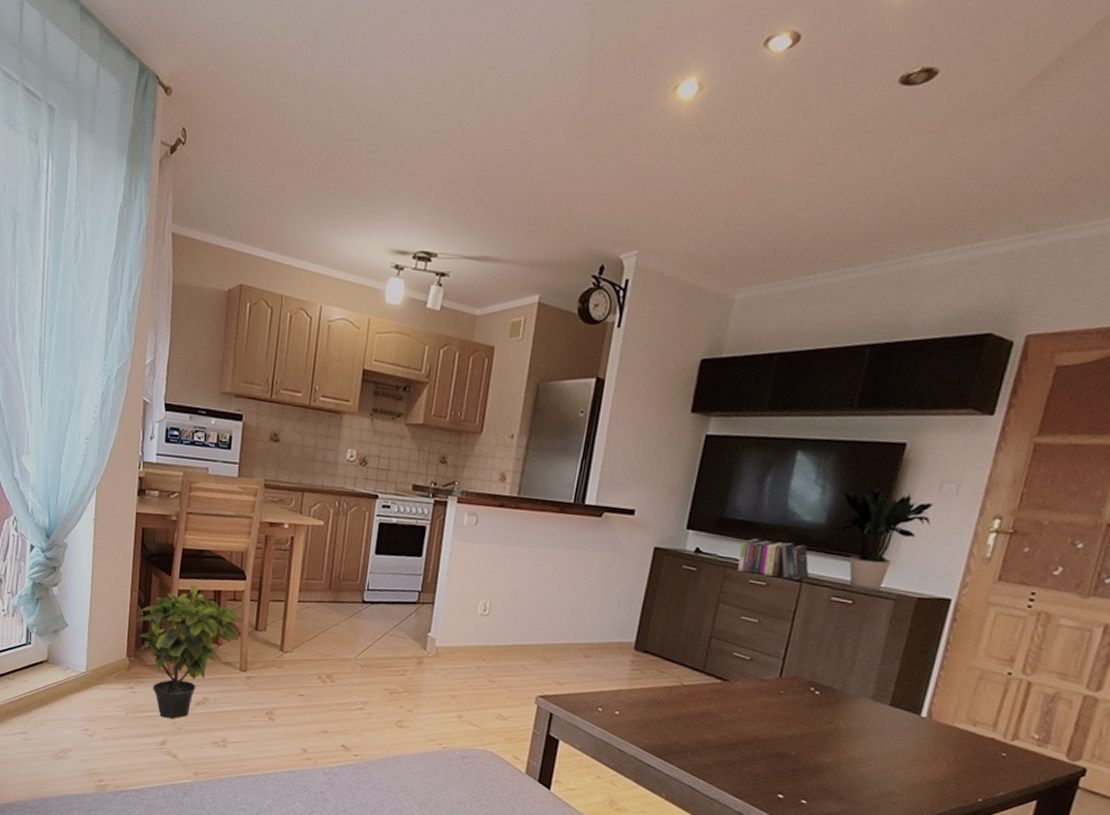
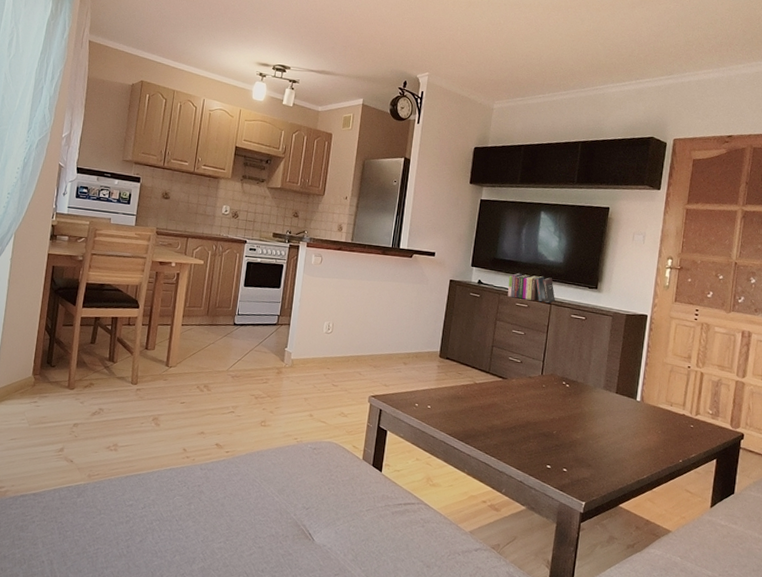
potted plant: present [137,584,240,719] -> none [43,312,132,428]
potted plant: present [841,487,933,592] -> none [573,237,630,310]

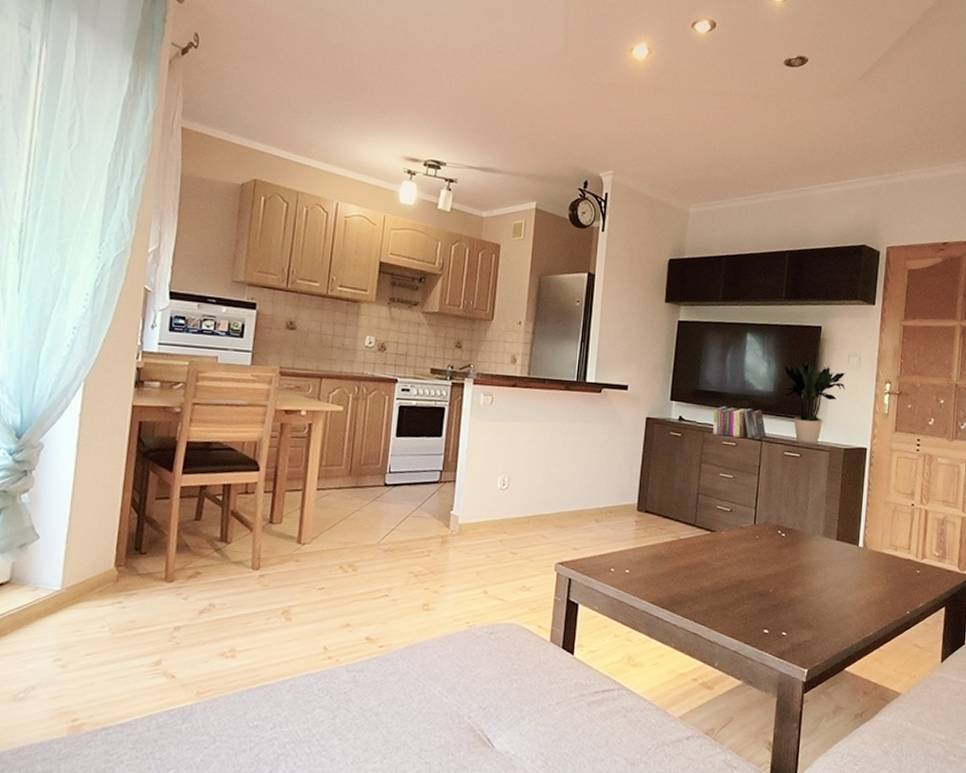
potted plant: none [573,237,630,310] -> present [783,361,845,446]

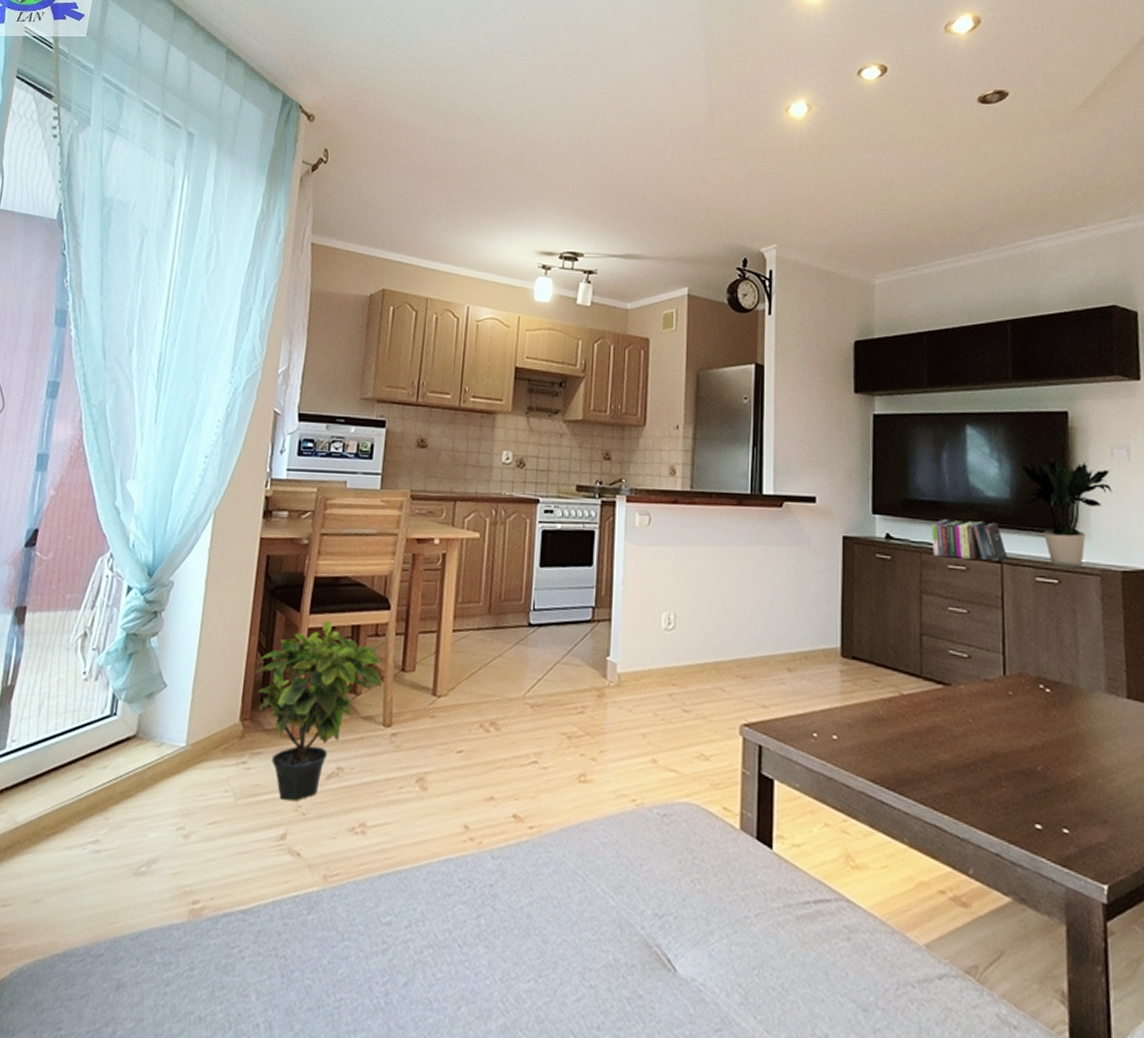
potted plant: none [129,479,252,632] -> present [255,620,383,800]

